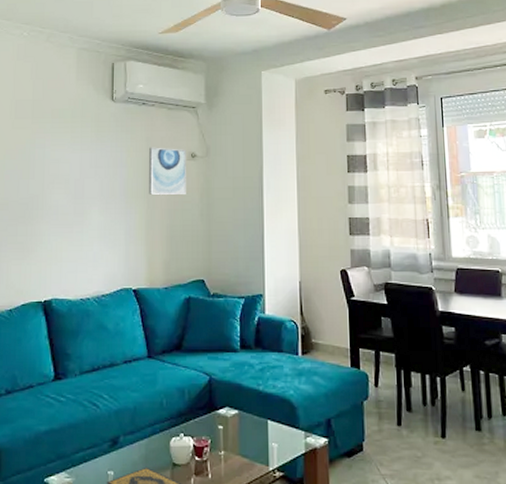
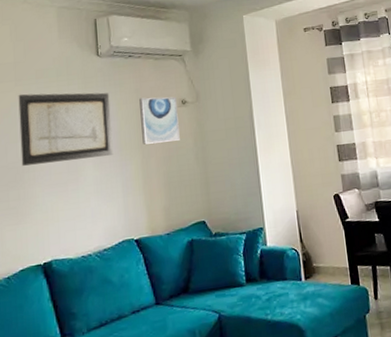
wall art: none [31,131,120,203] -> present [18,92,114,166]

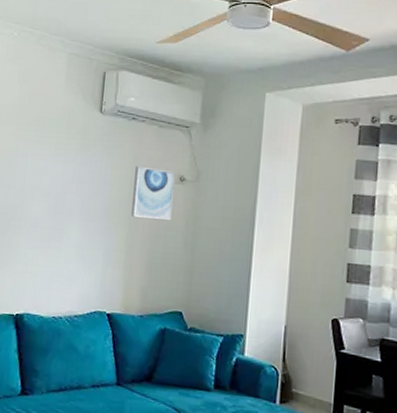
wall art: present [18,92,114,166] -> none [10,139,106,221]

